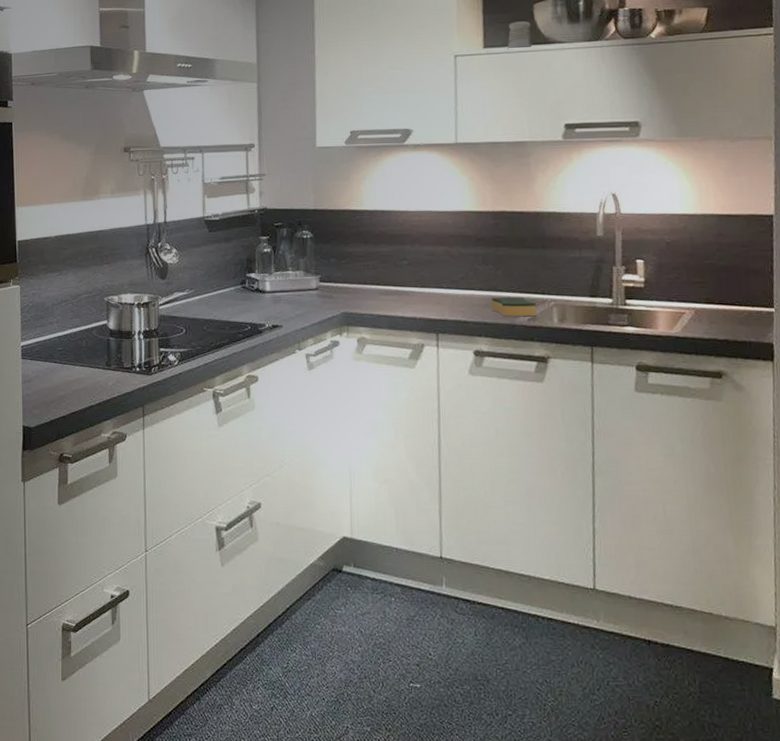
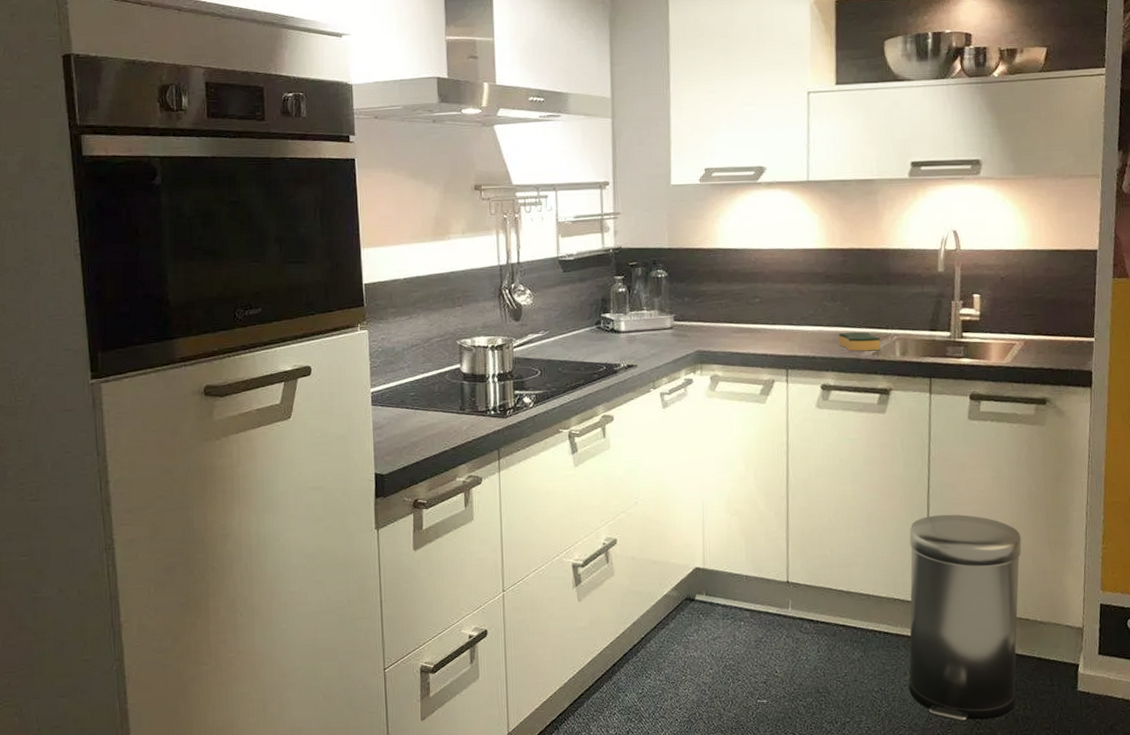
salt shaker: present [507,20,532,50] -> none [858,57,882,87]
pedal bin: none [573,493,701,725] -> present [909,514,1022,722]

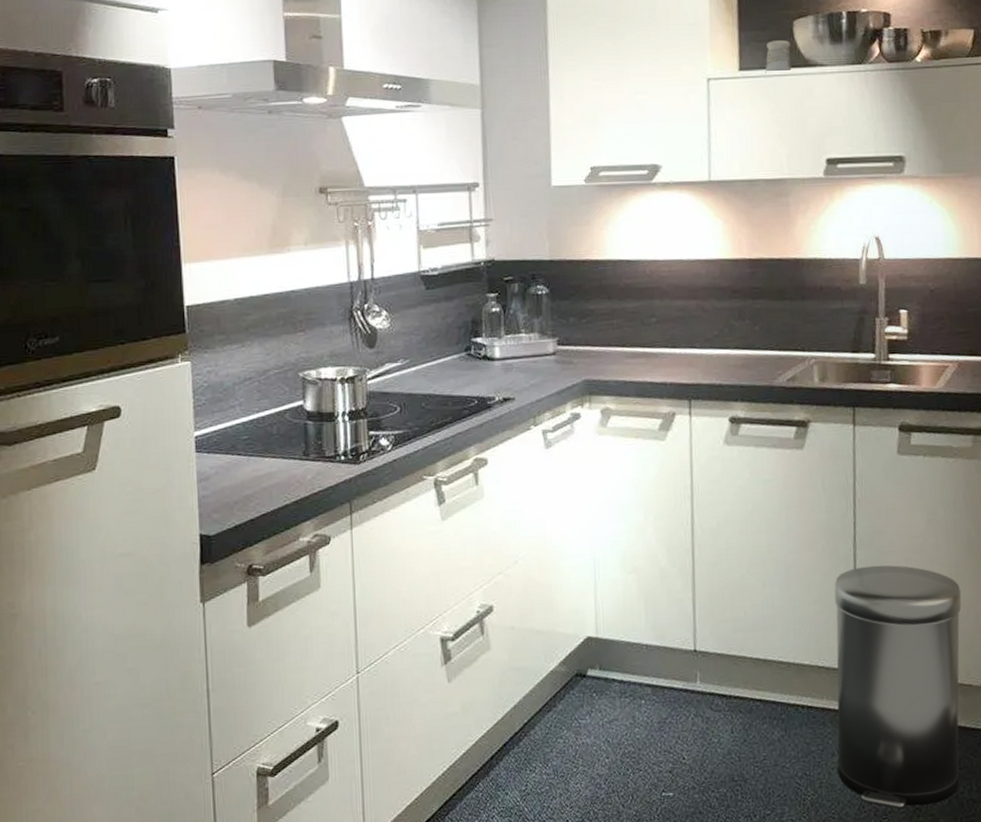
sponge: present [838,332,881,352] -> none [748,355,797,378]
salt shaker: none [858,57,882,87] -> present [765,39,792,73]

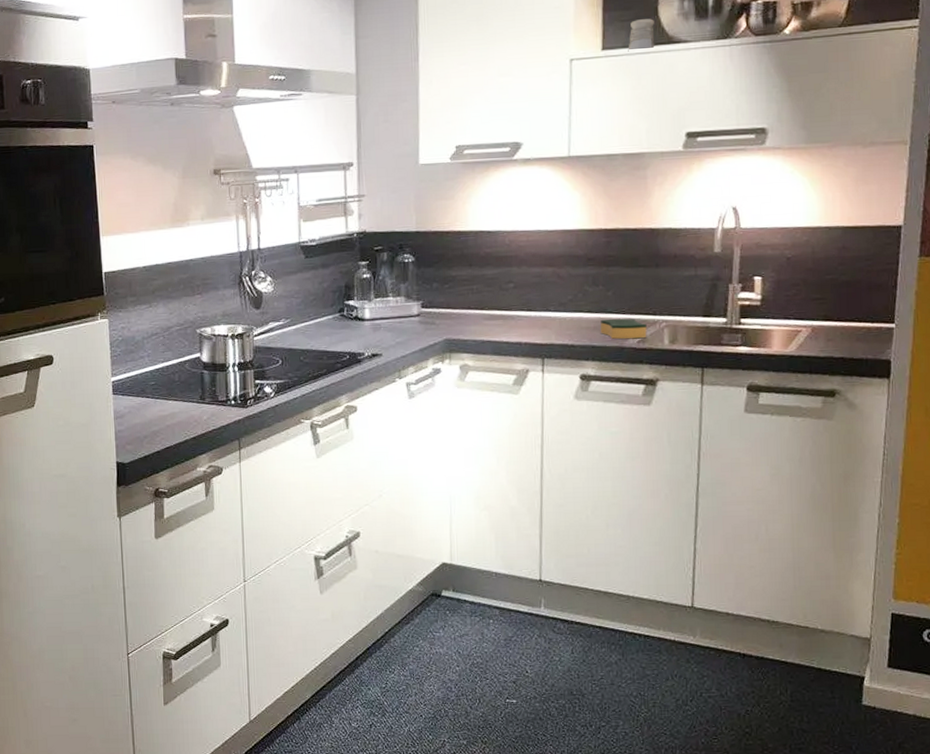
sponge: none [748,355,797,378] -> present [600,319,647,340]
pedal bin: present [834,565,962,809] -> none [671,513,803,732]

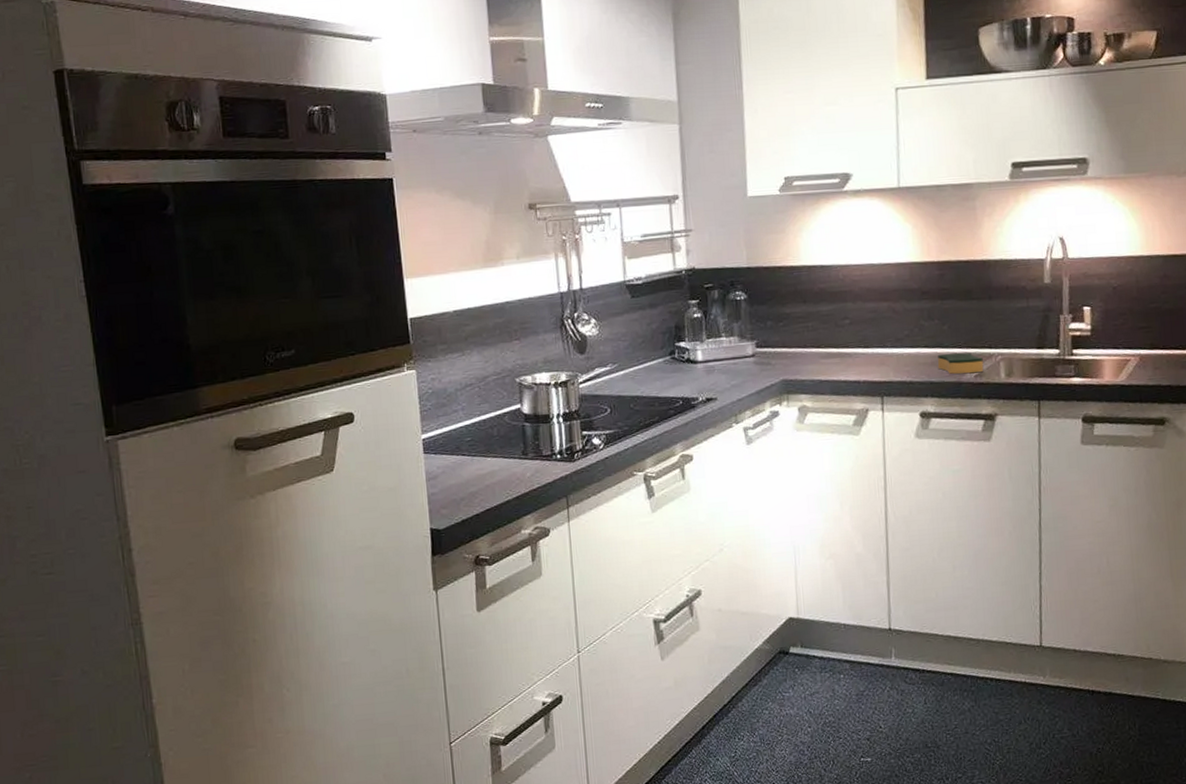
salt shaker: present [628,18,655,52] -> none [951,47,978,81]

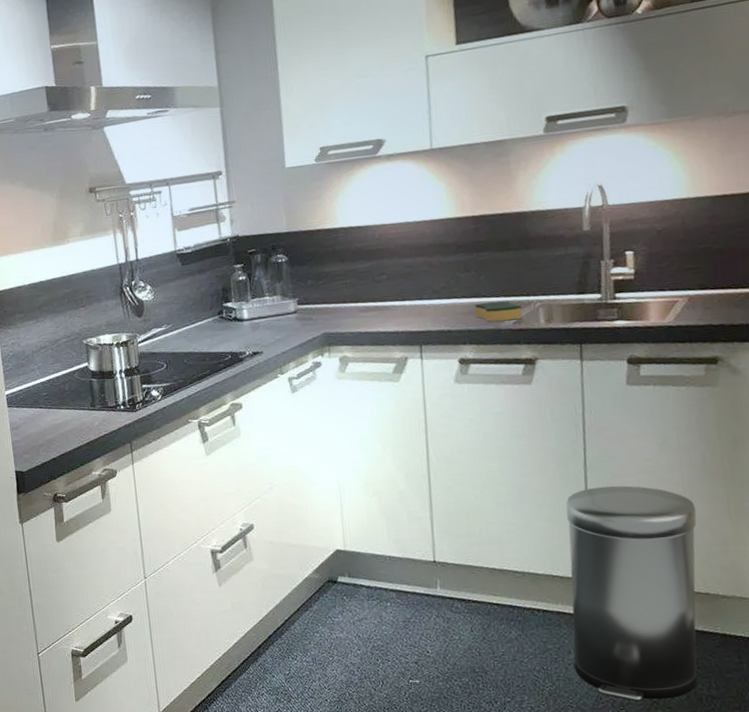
pedal bin: none [1020,548,1142,772] -> present [566,485,698,702]

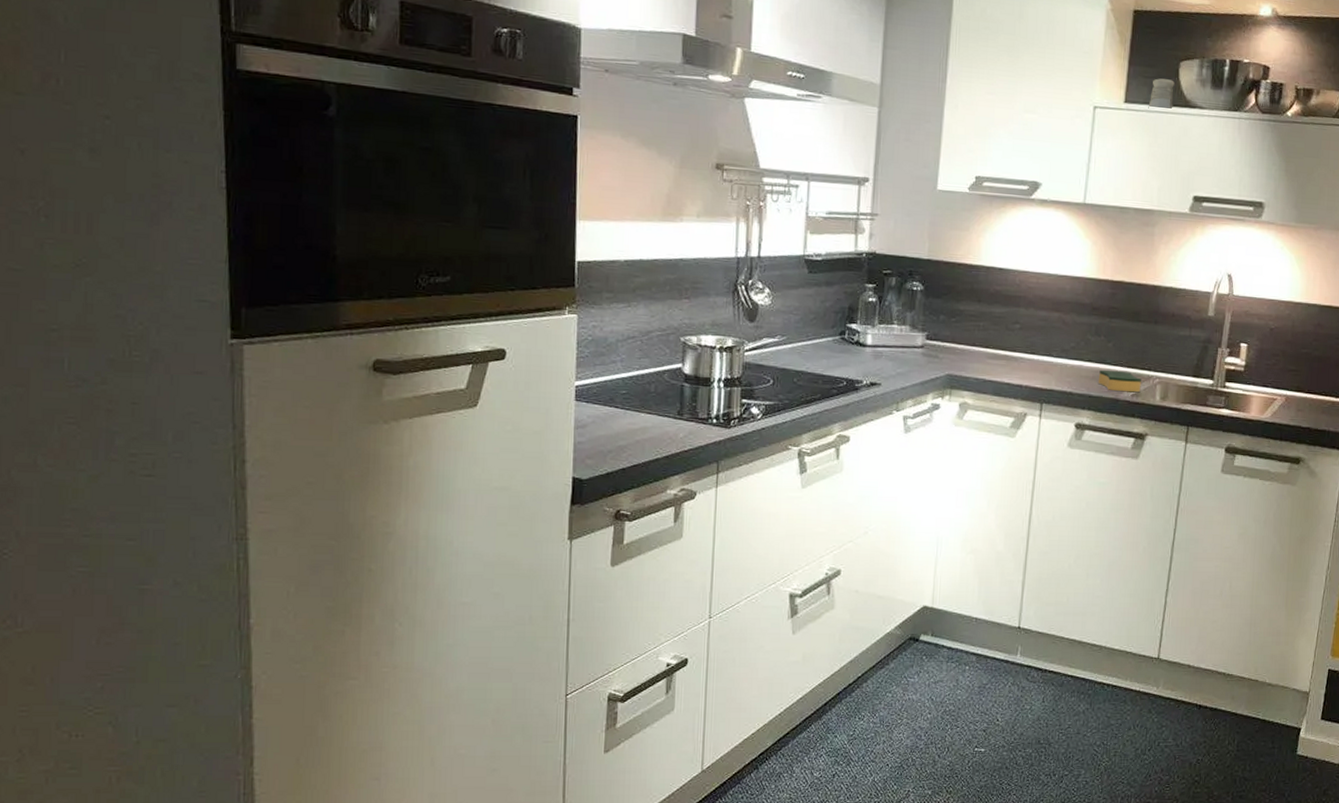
salt shaker: none [481,10,509,44] -> present [1148,78,1175,109]
pedal bin: present [566,485,698,702] -> none [1132,568,1260,780]

